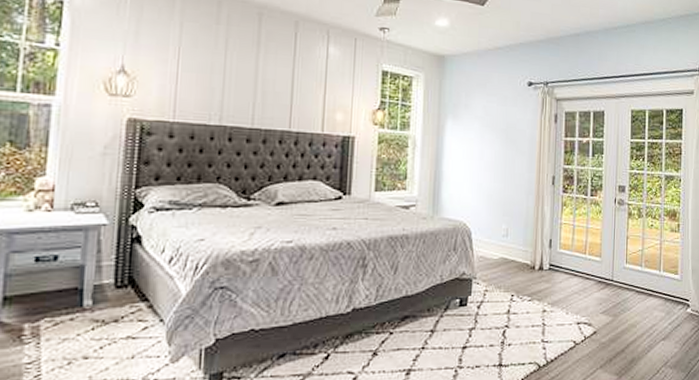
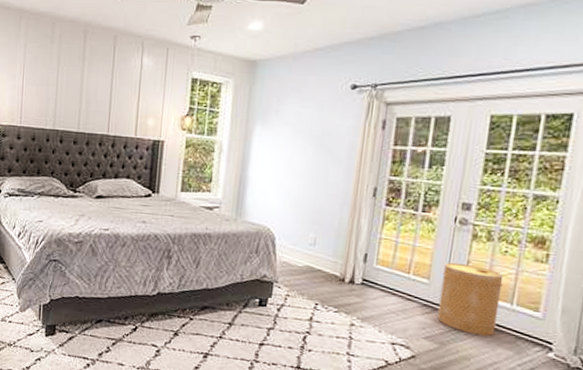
basket: none [609,239,653,302] -> present [437,262,504,336]

